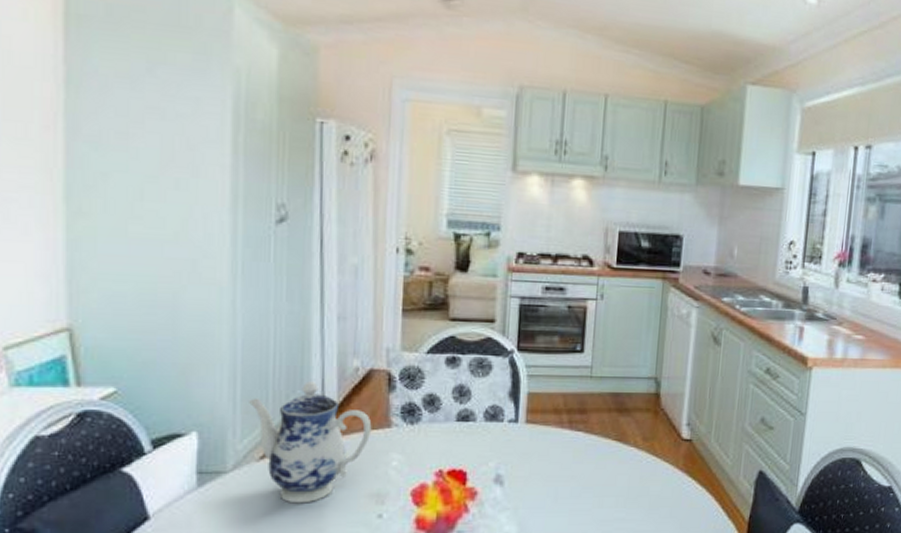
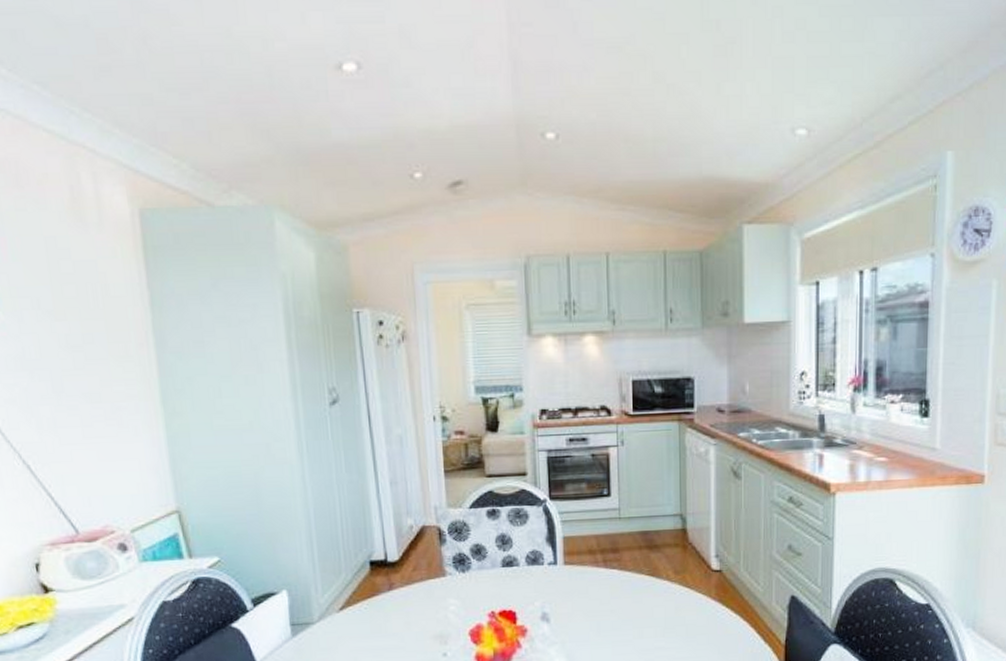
teapot: present [249,381,372,504] -> none [325,540,430,647]

